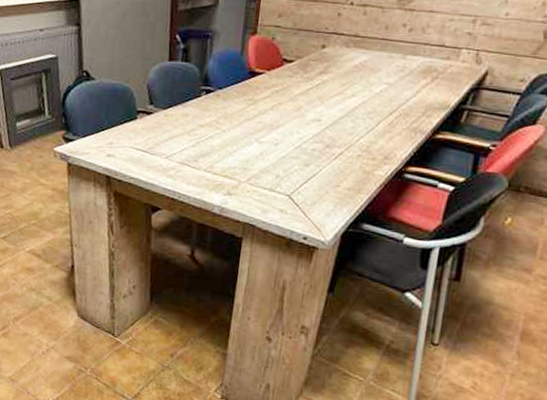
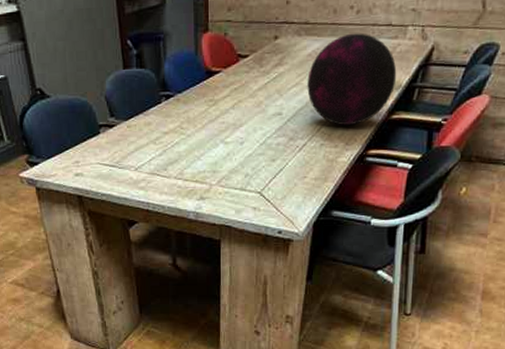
decorative orb: none [349,50,446,140] -> present [307,33,397,126]

